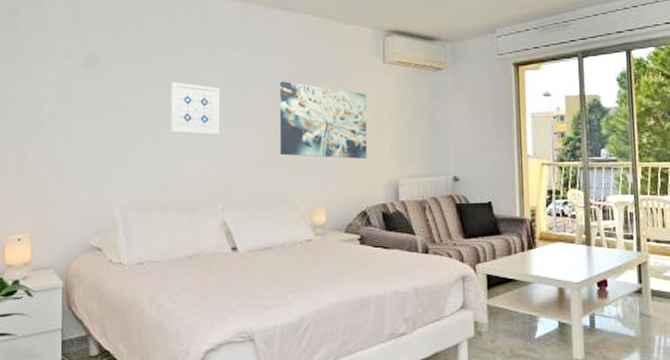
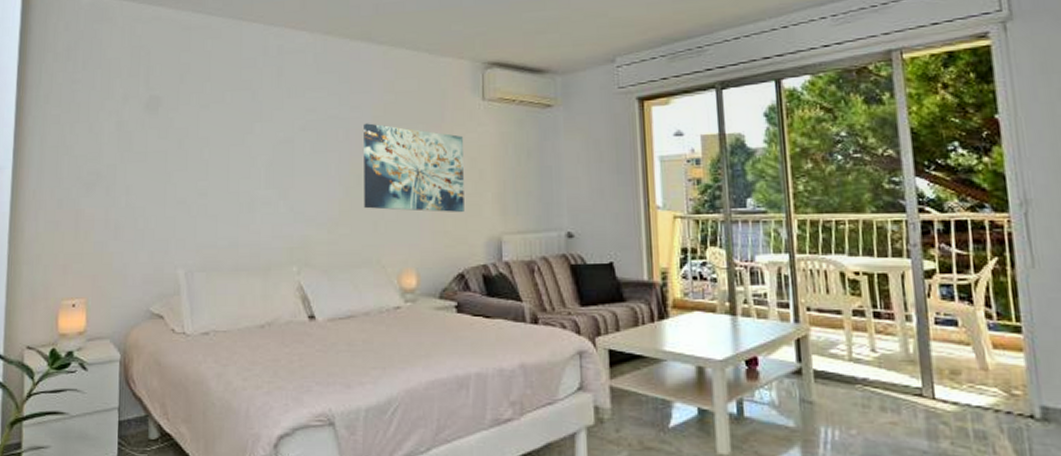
wall art: present [170,82,220,135] -> none [240,126,296,186]

